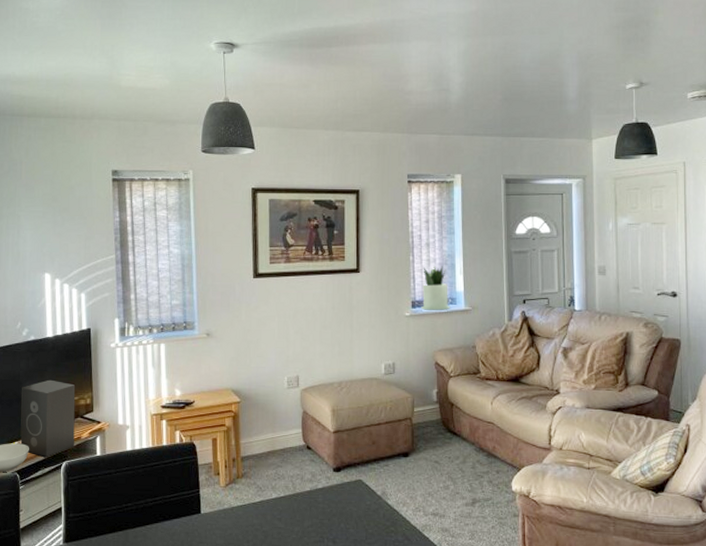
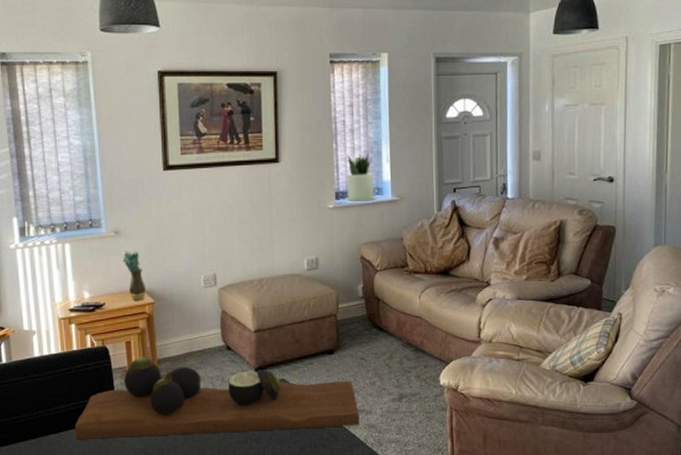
decorative tray: none [160,453,433,533] -> present [74,357,359,439]
vase: none [213,352,234,400] -> present [123,251,147,301]

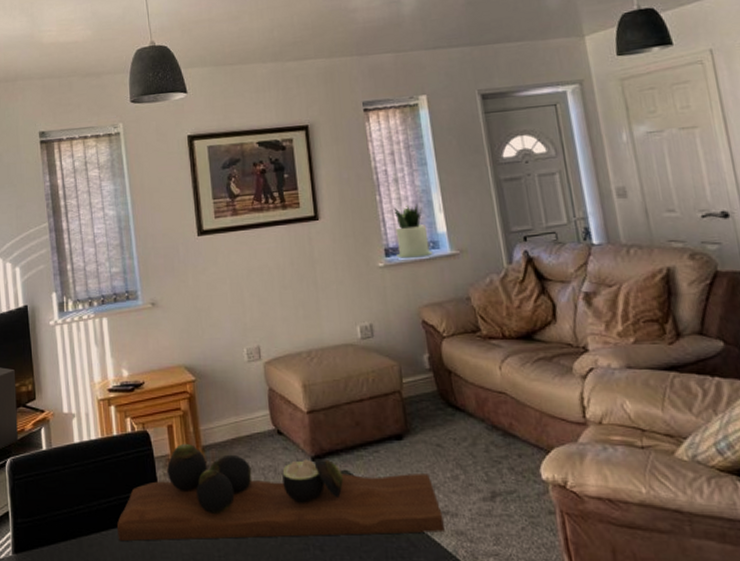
vase: present [123,251,147,301] -> none [161,323,187,379]

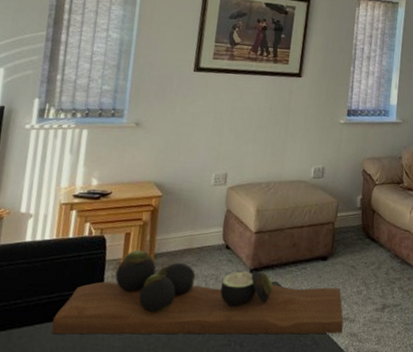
planter: present [393,204,433,260] -> none [355,78,383,122]

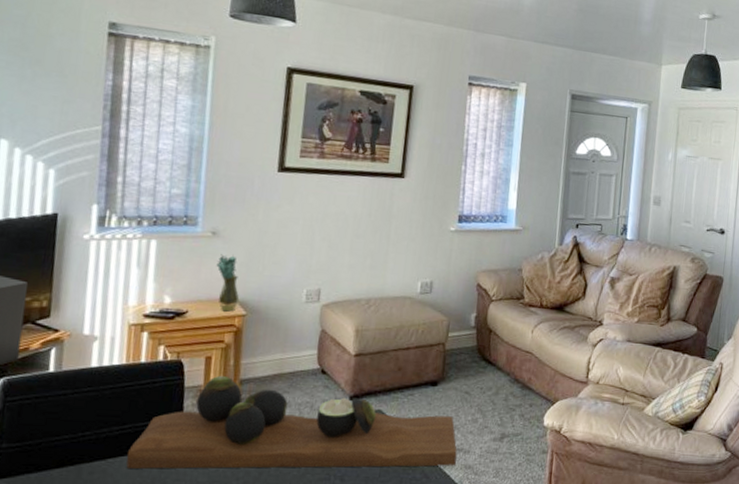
vase: none [138,142,157,193] -> present [216,254,240,312]

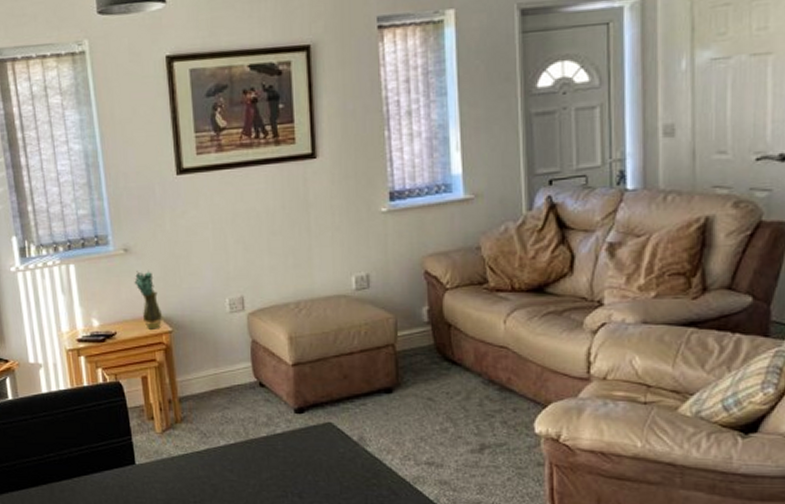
decorative tray: present [126,375,457,469] -> none [88,394,428,487]

